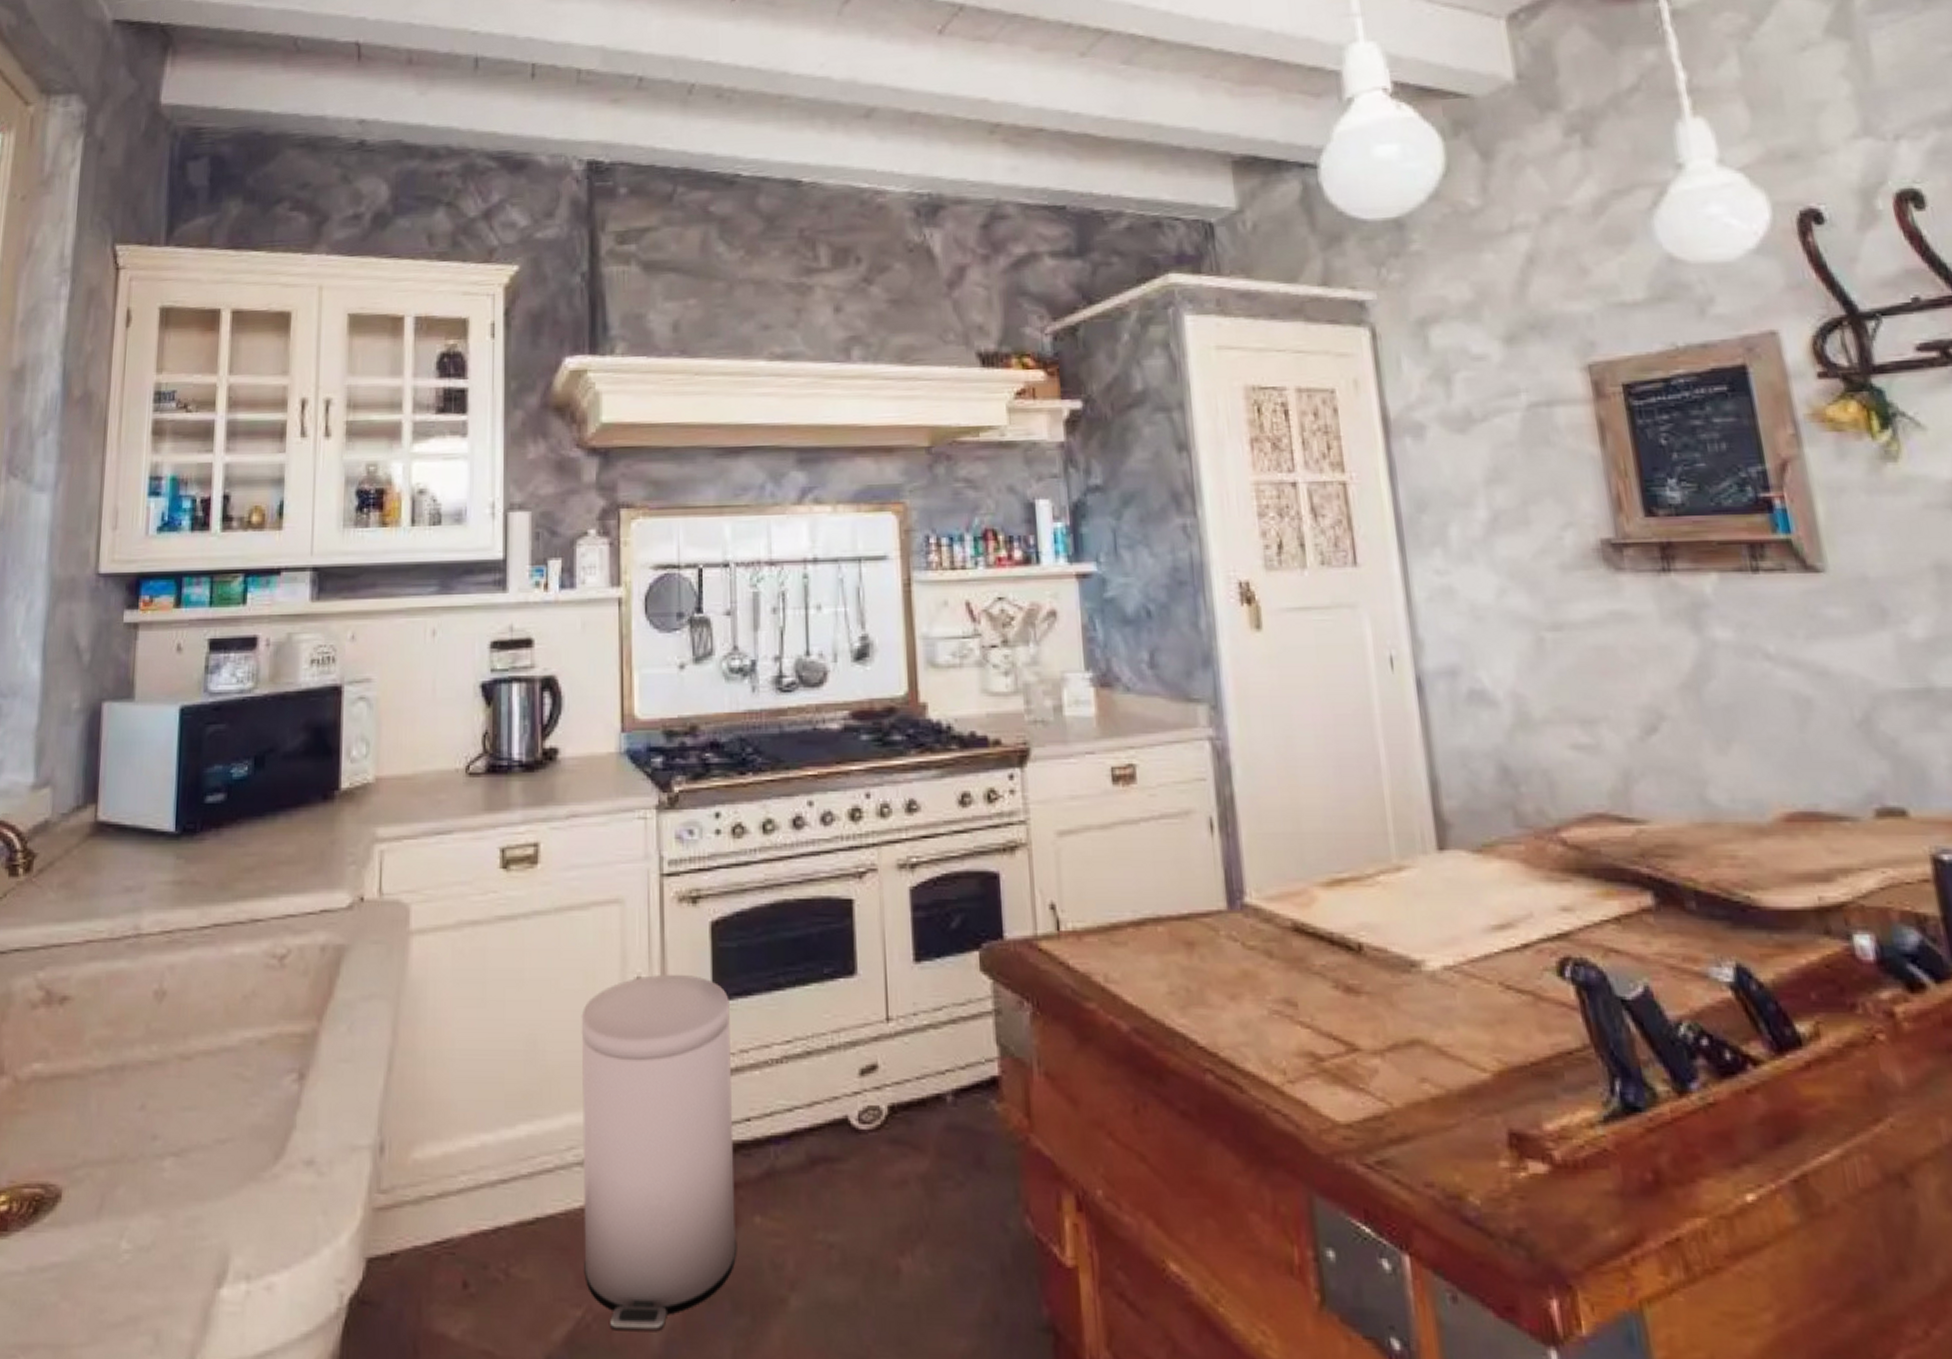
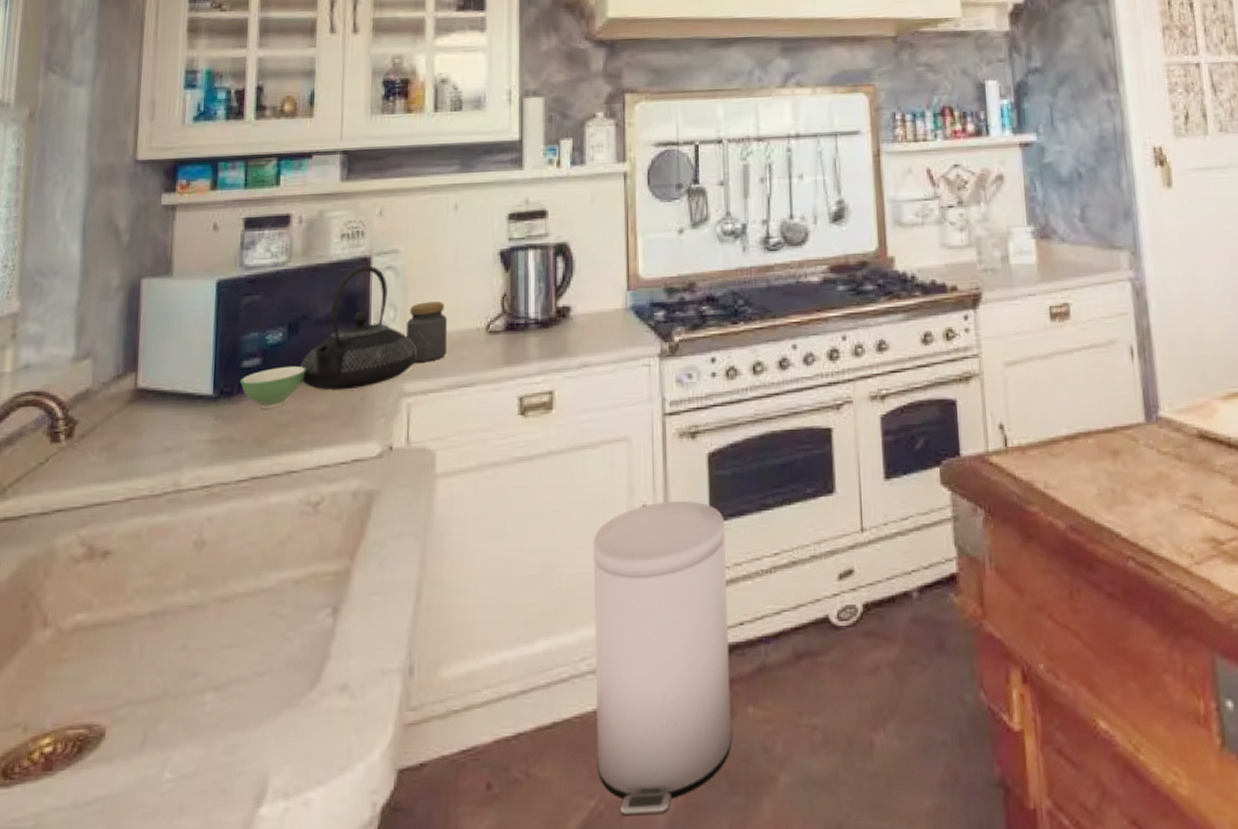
bowl: none [202,803,274,851] -> present [239,365,307,410]
teapot: none [266,695,390,833] -> present [300,265,417,391]
jar: none [378,738,424,805] -> present [405,301,448,363]

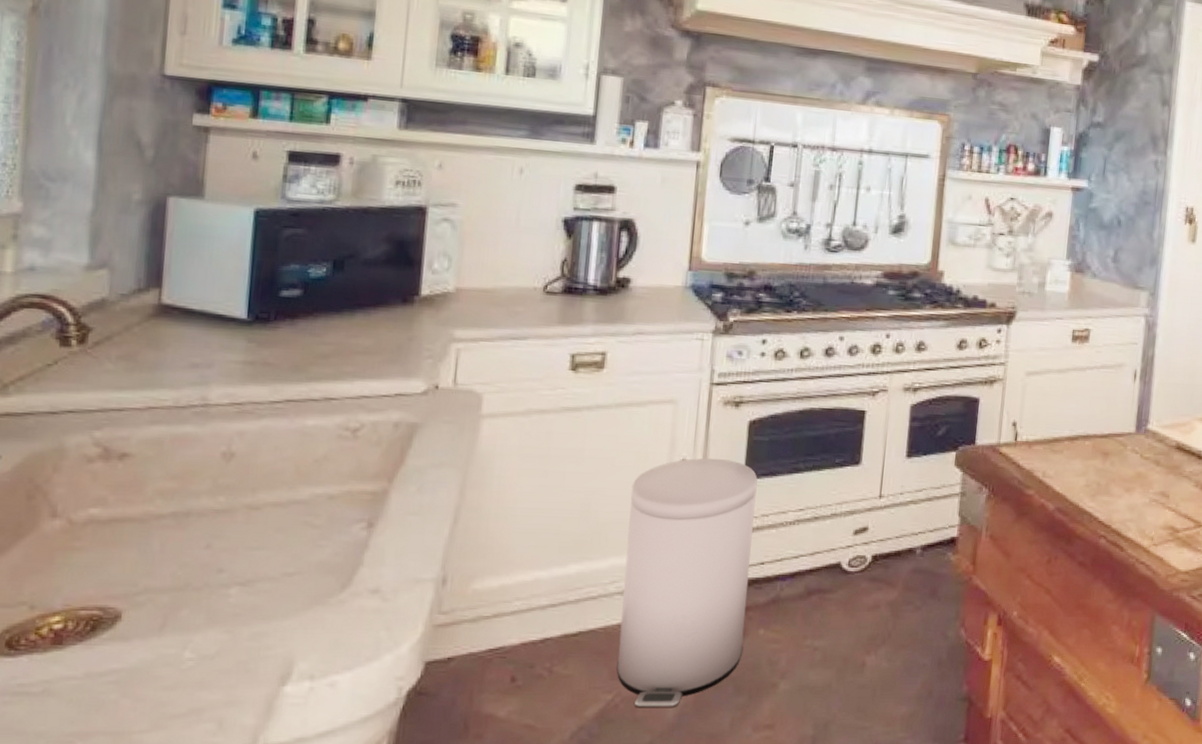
bowl: present [239,365,307,410] -> none [277,300,352,339]
teapot: present [300,265,417,391] -> none [344,214,470,330]
jar: present [405,301,448,363] -> none [459,257,505,313]

